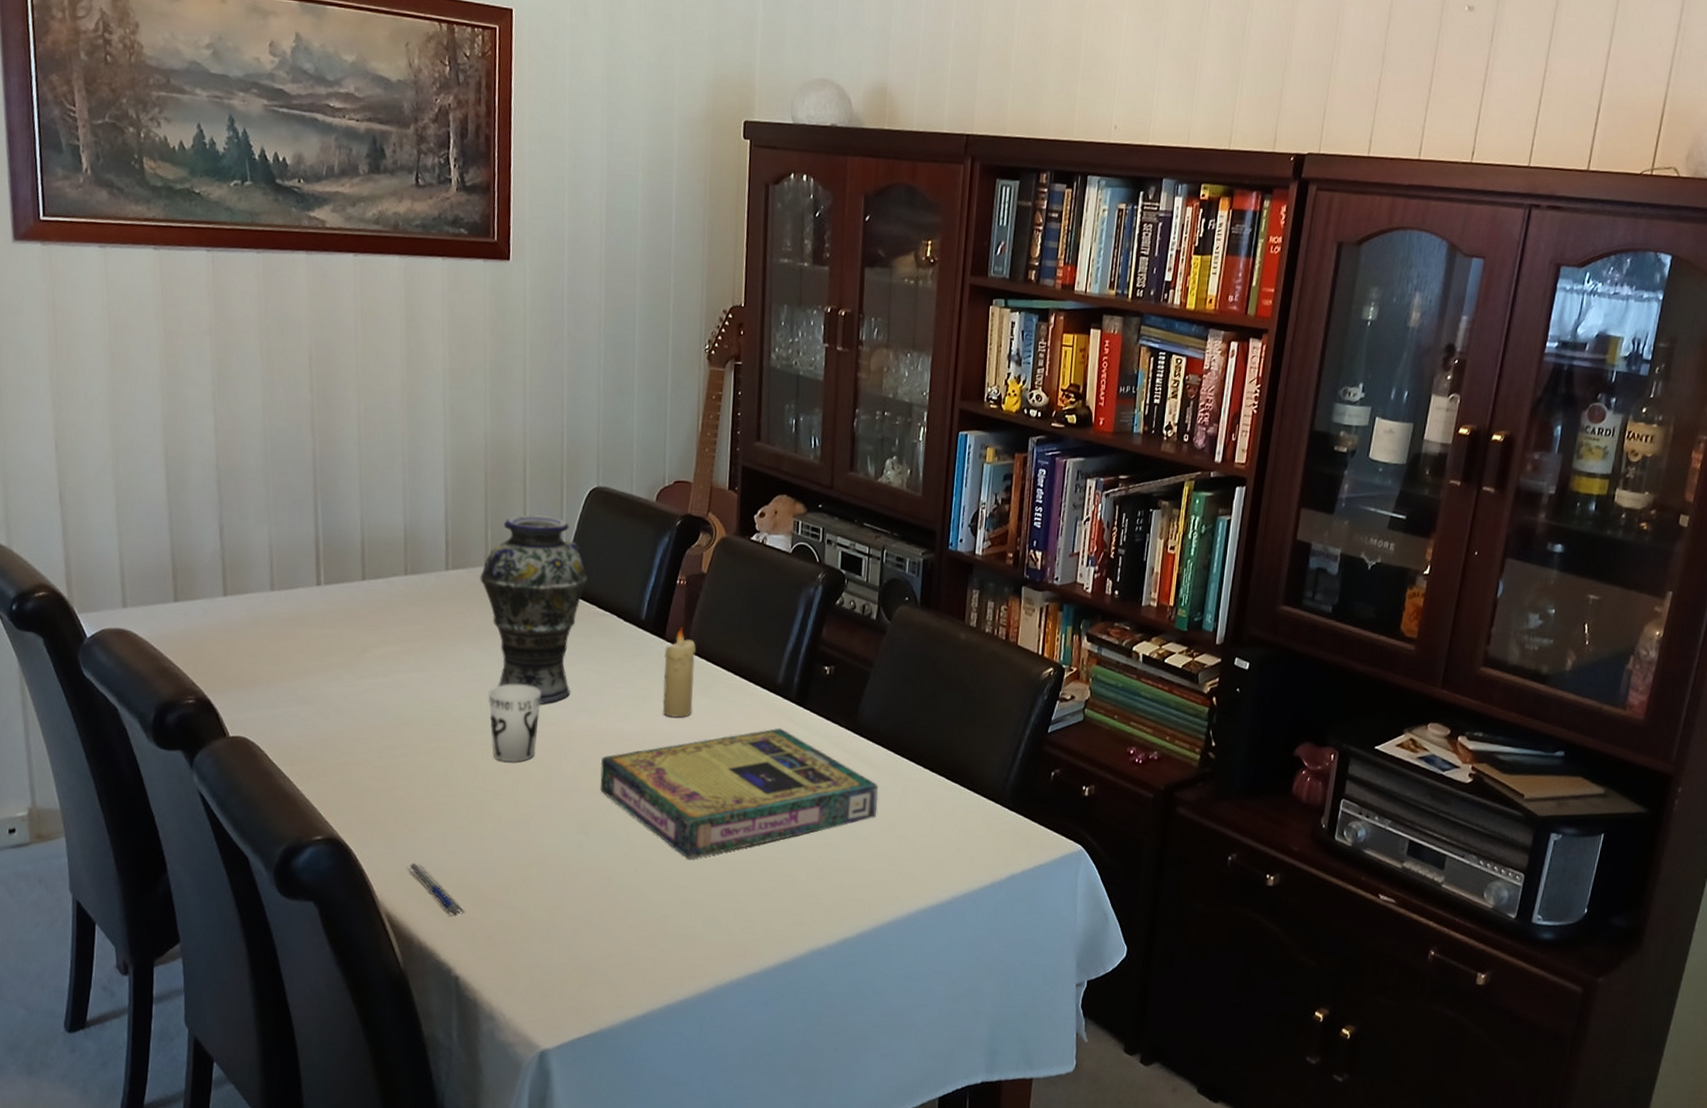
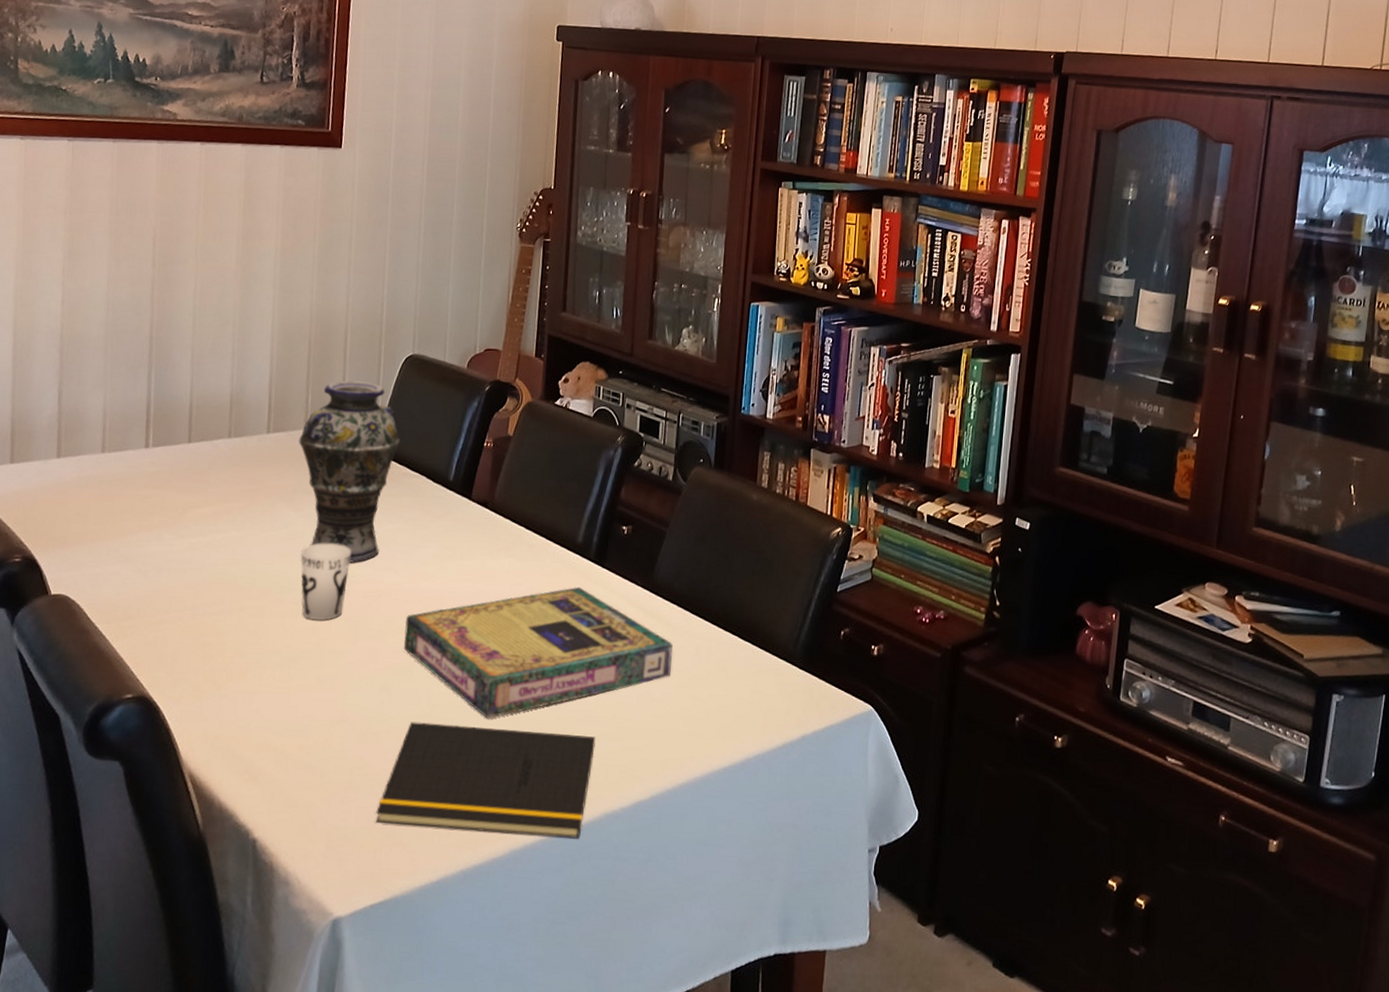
pen: present [406,862,465,916] -> none [211,721,267,777]
notepad: none [579,862,800,975] -> present [376,721,596,839]
candle: present [662,627,697,718] -> none [466,487,501,577]

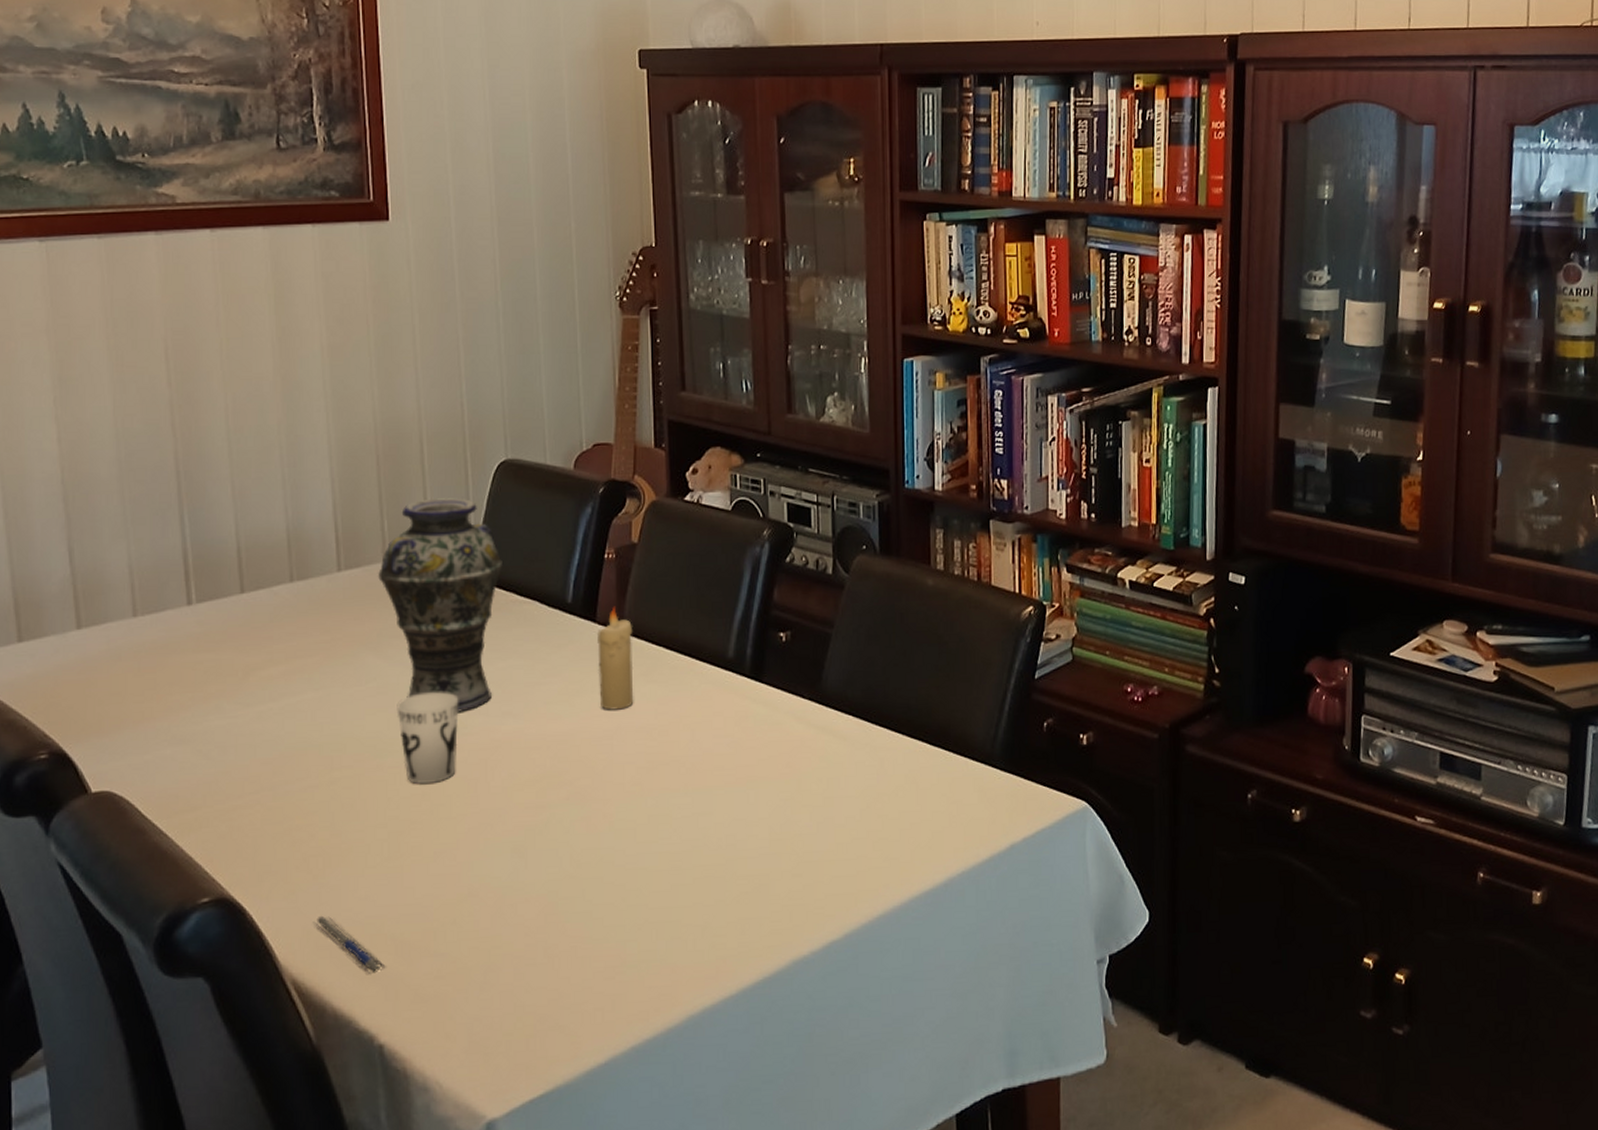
pen: none [211,721,267,777] -> present [312,915,386,974]
notepad: present [376,721,596,839] -> none [524,876,774,1007]
video game box: present [404,586,673,719] -> none [533,708,853,872]
candle: none [466,487,501,577] -> present [597,606,634,710]

